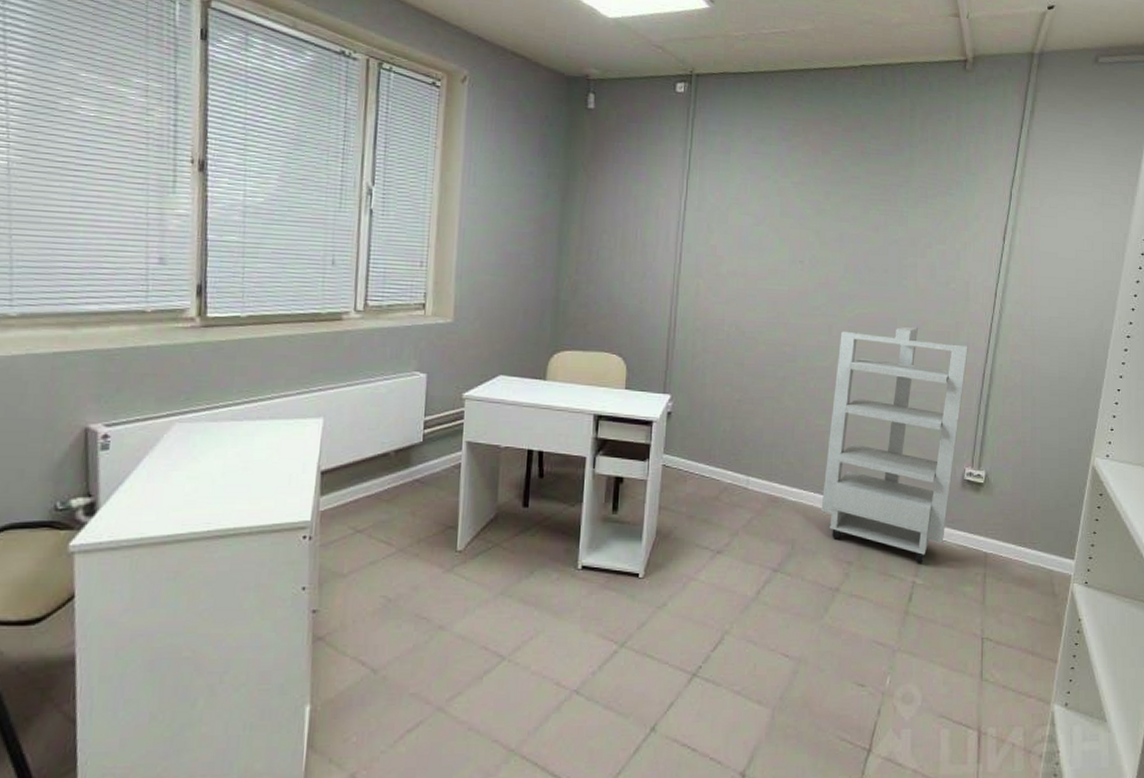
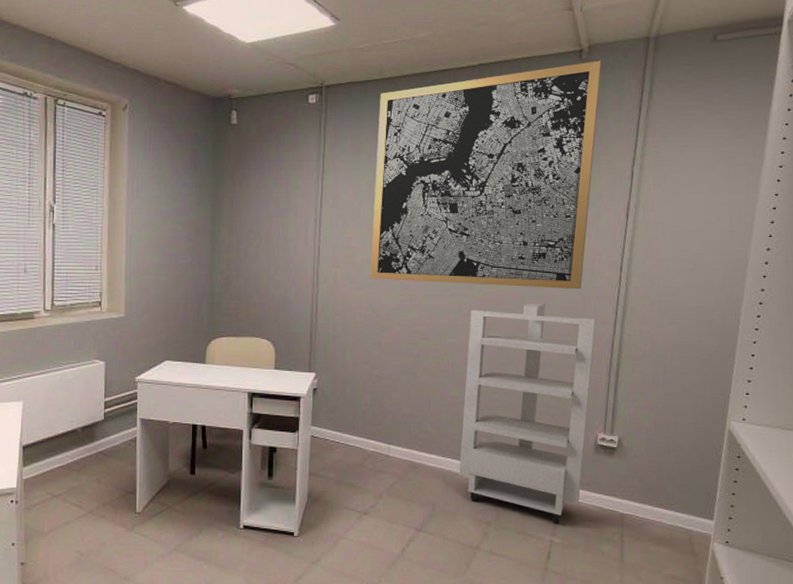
wall art: none [735,72,986,315] -> present [370,60,602,290]

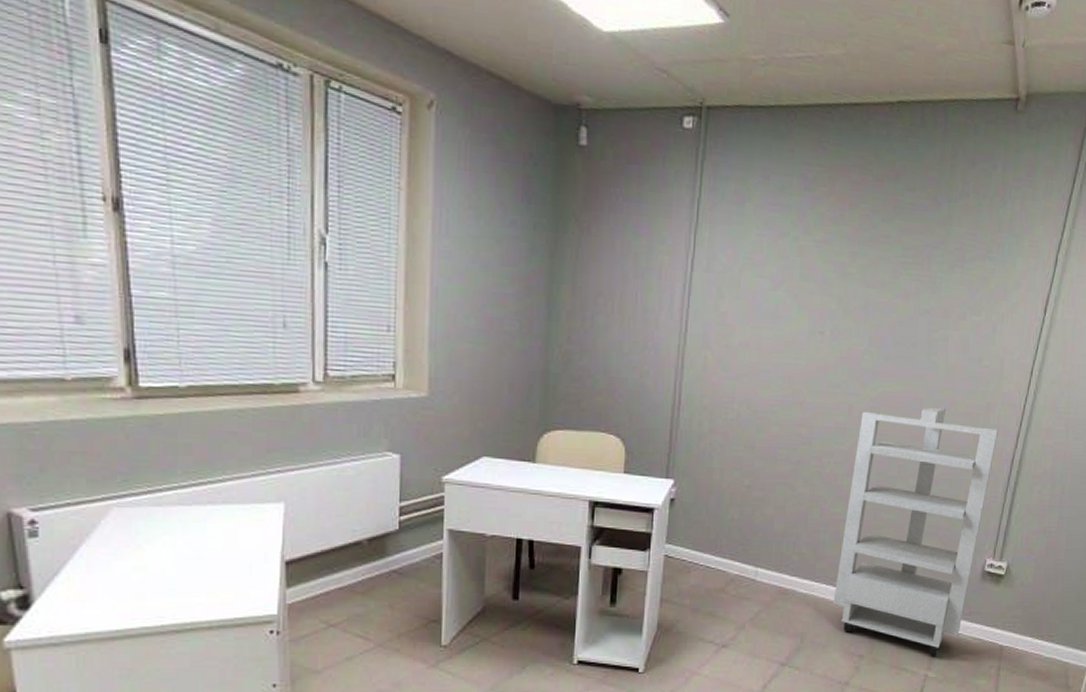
wall art: present [370,60,602,290] -> none [747,114,1039,395]

